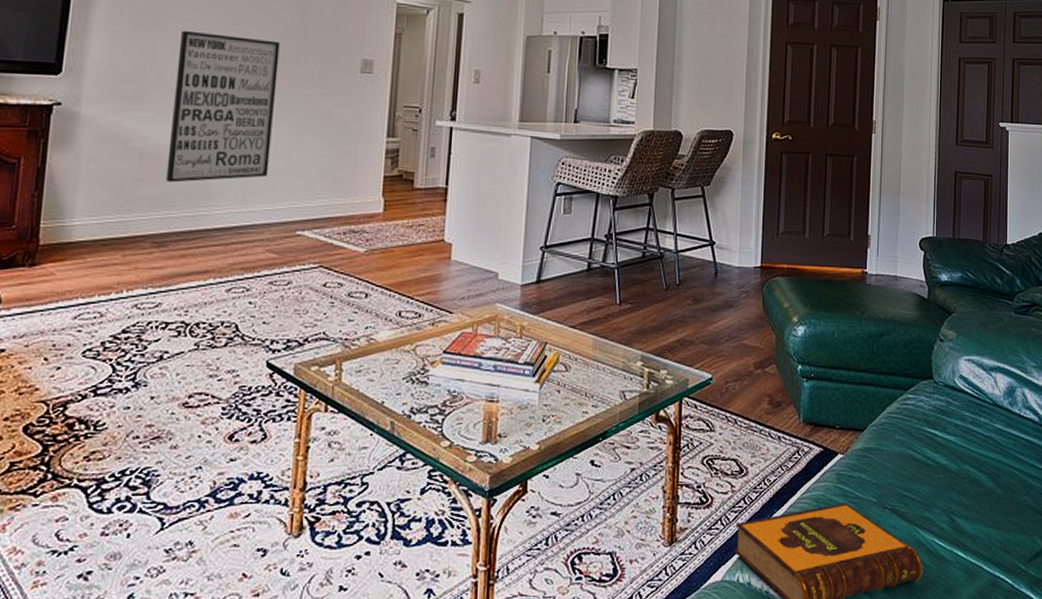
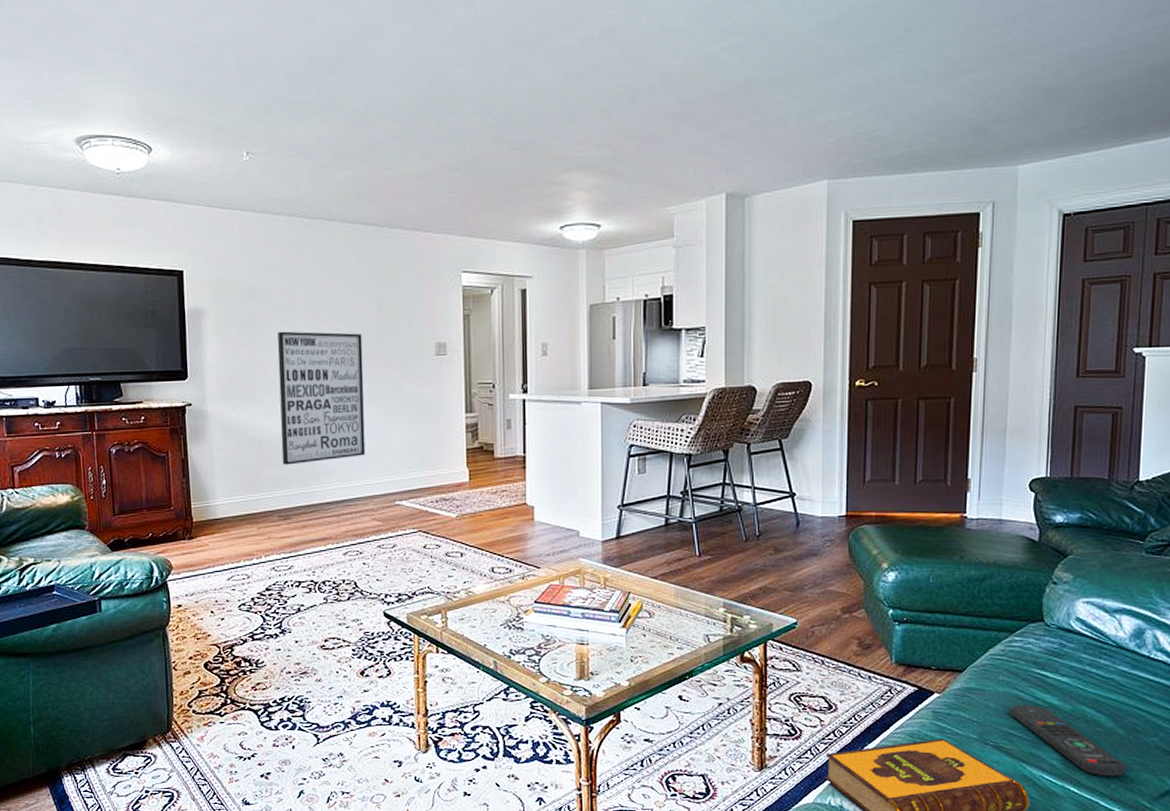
remote control: none [905,465,1005,539] -> present [1010,705,1127,777]

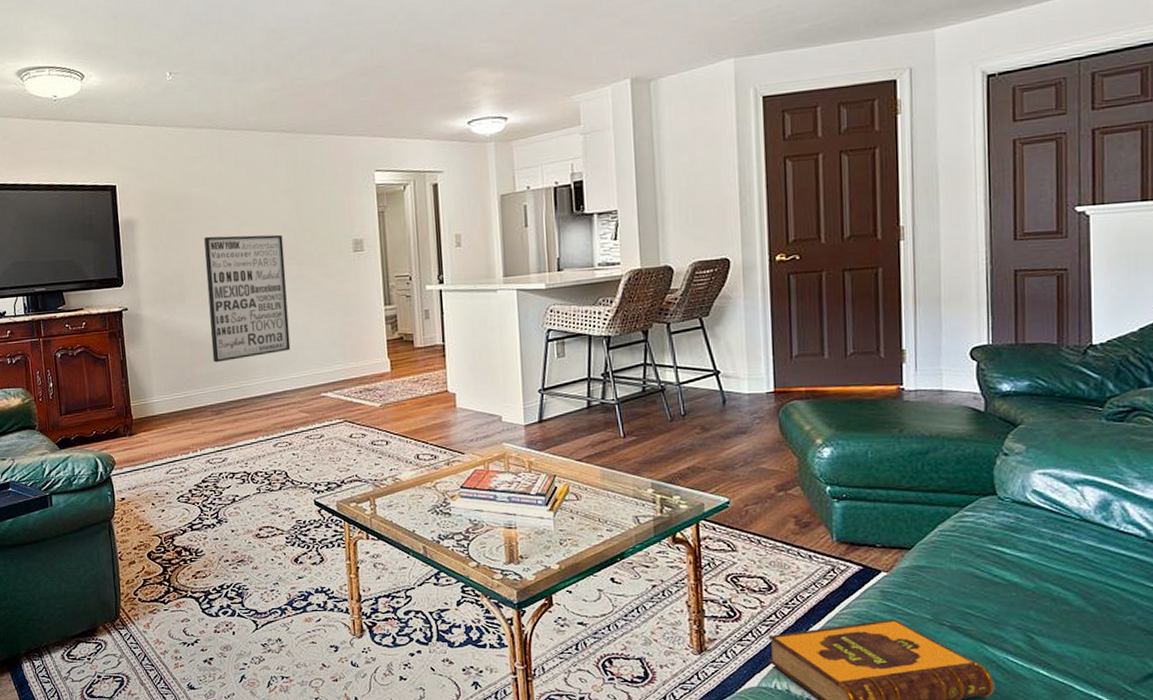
remote control: present [1010,705,1127,777] -> none [966,583,1102,658]

